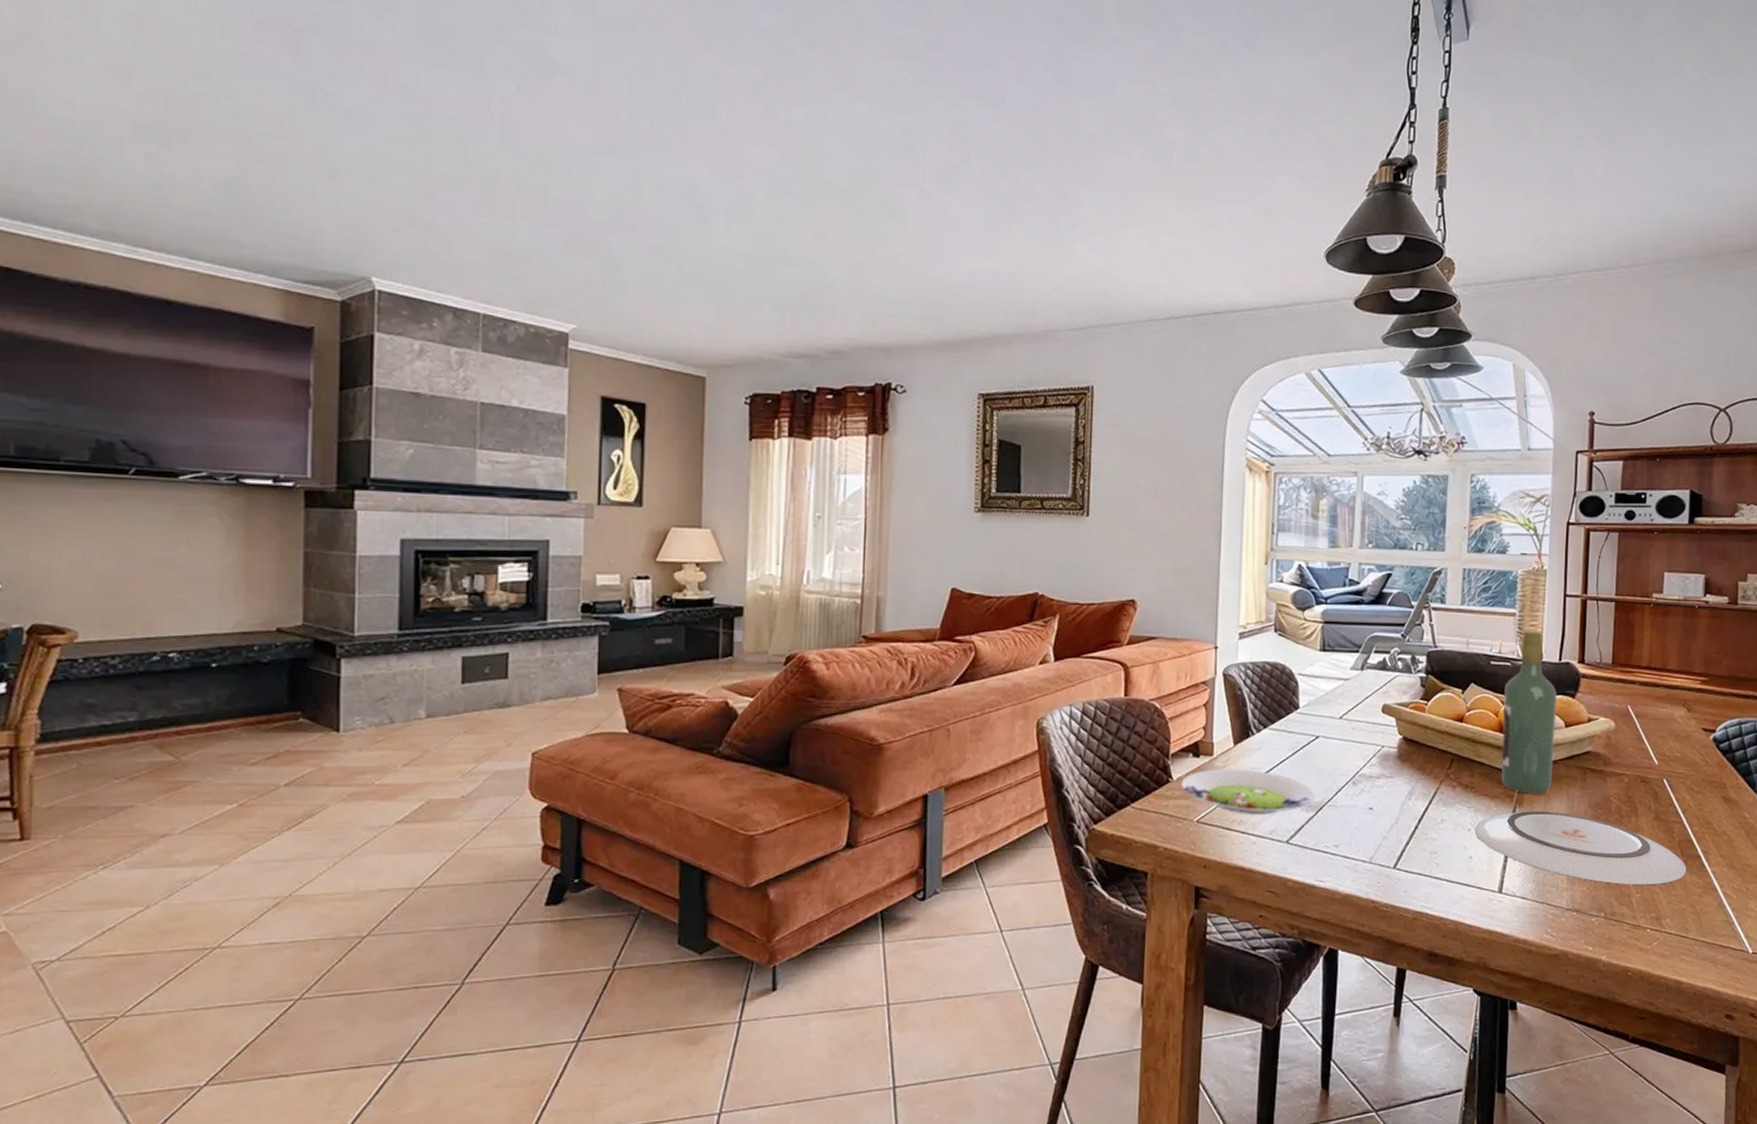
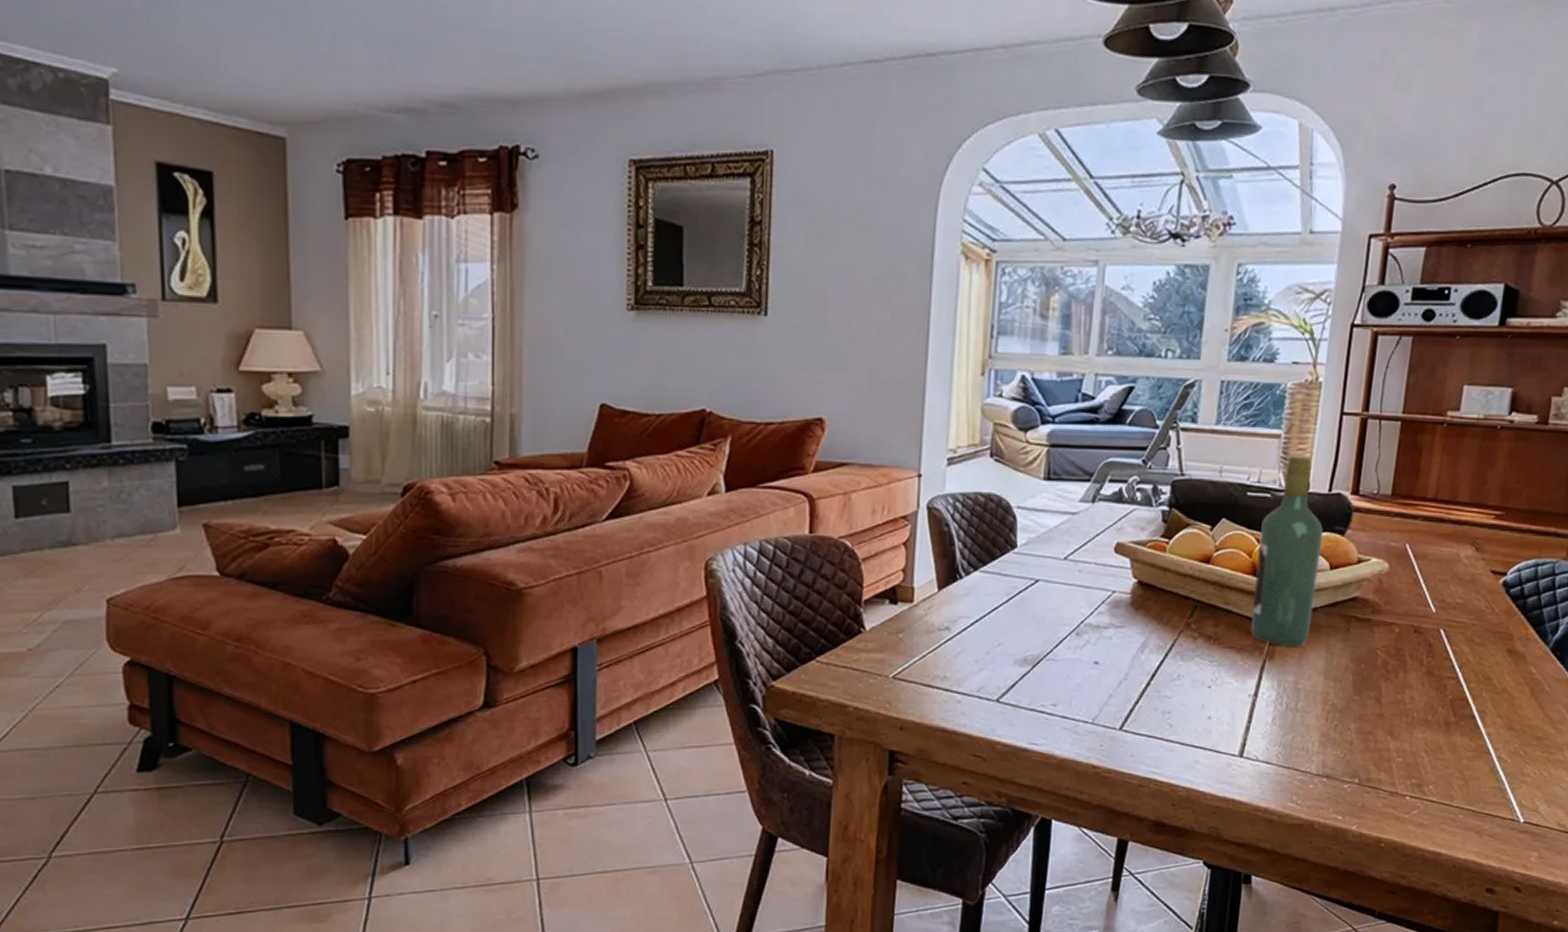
salad plate: present [1181,768,1316,814] -> none [875,616,1033,669]
plate: present [1475,811,1686,885] -> none [1216,665,1458,748]

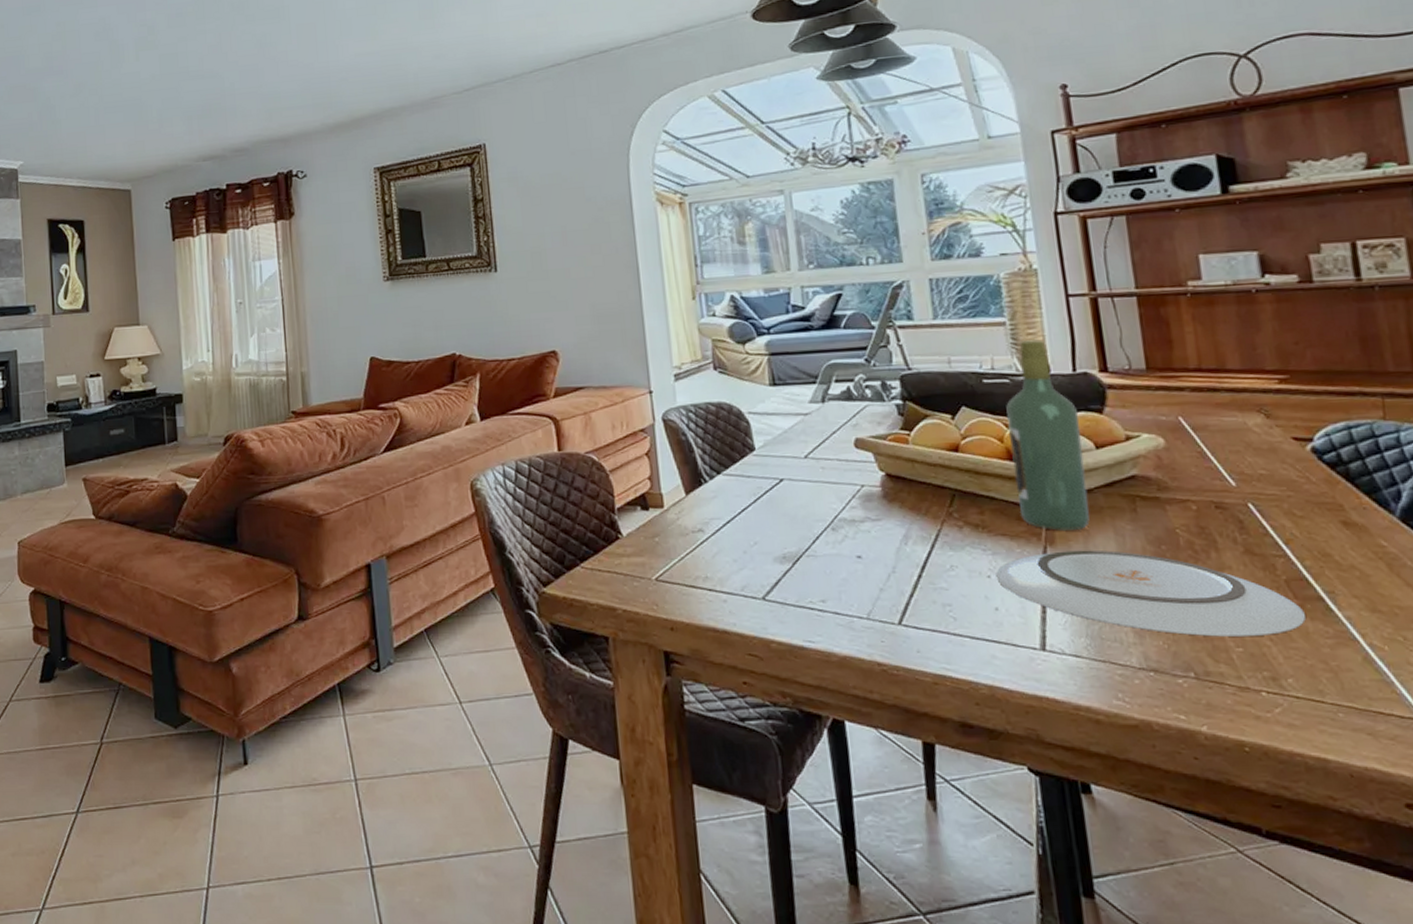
plate: none [1216,665,1458,748] -> present [996,550,1306,637]

